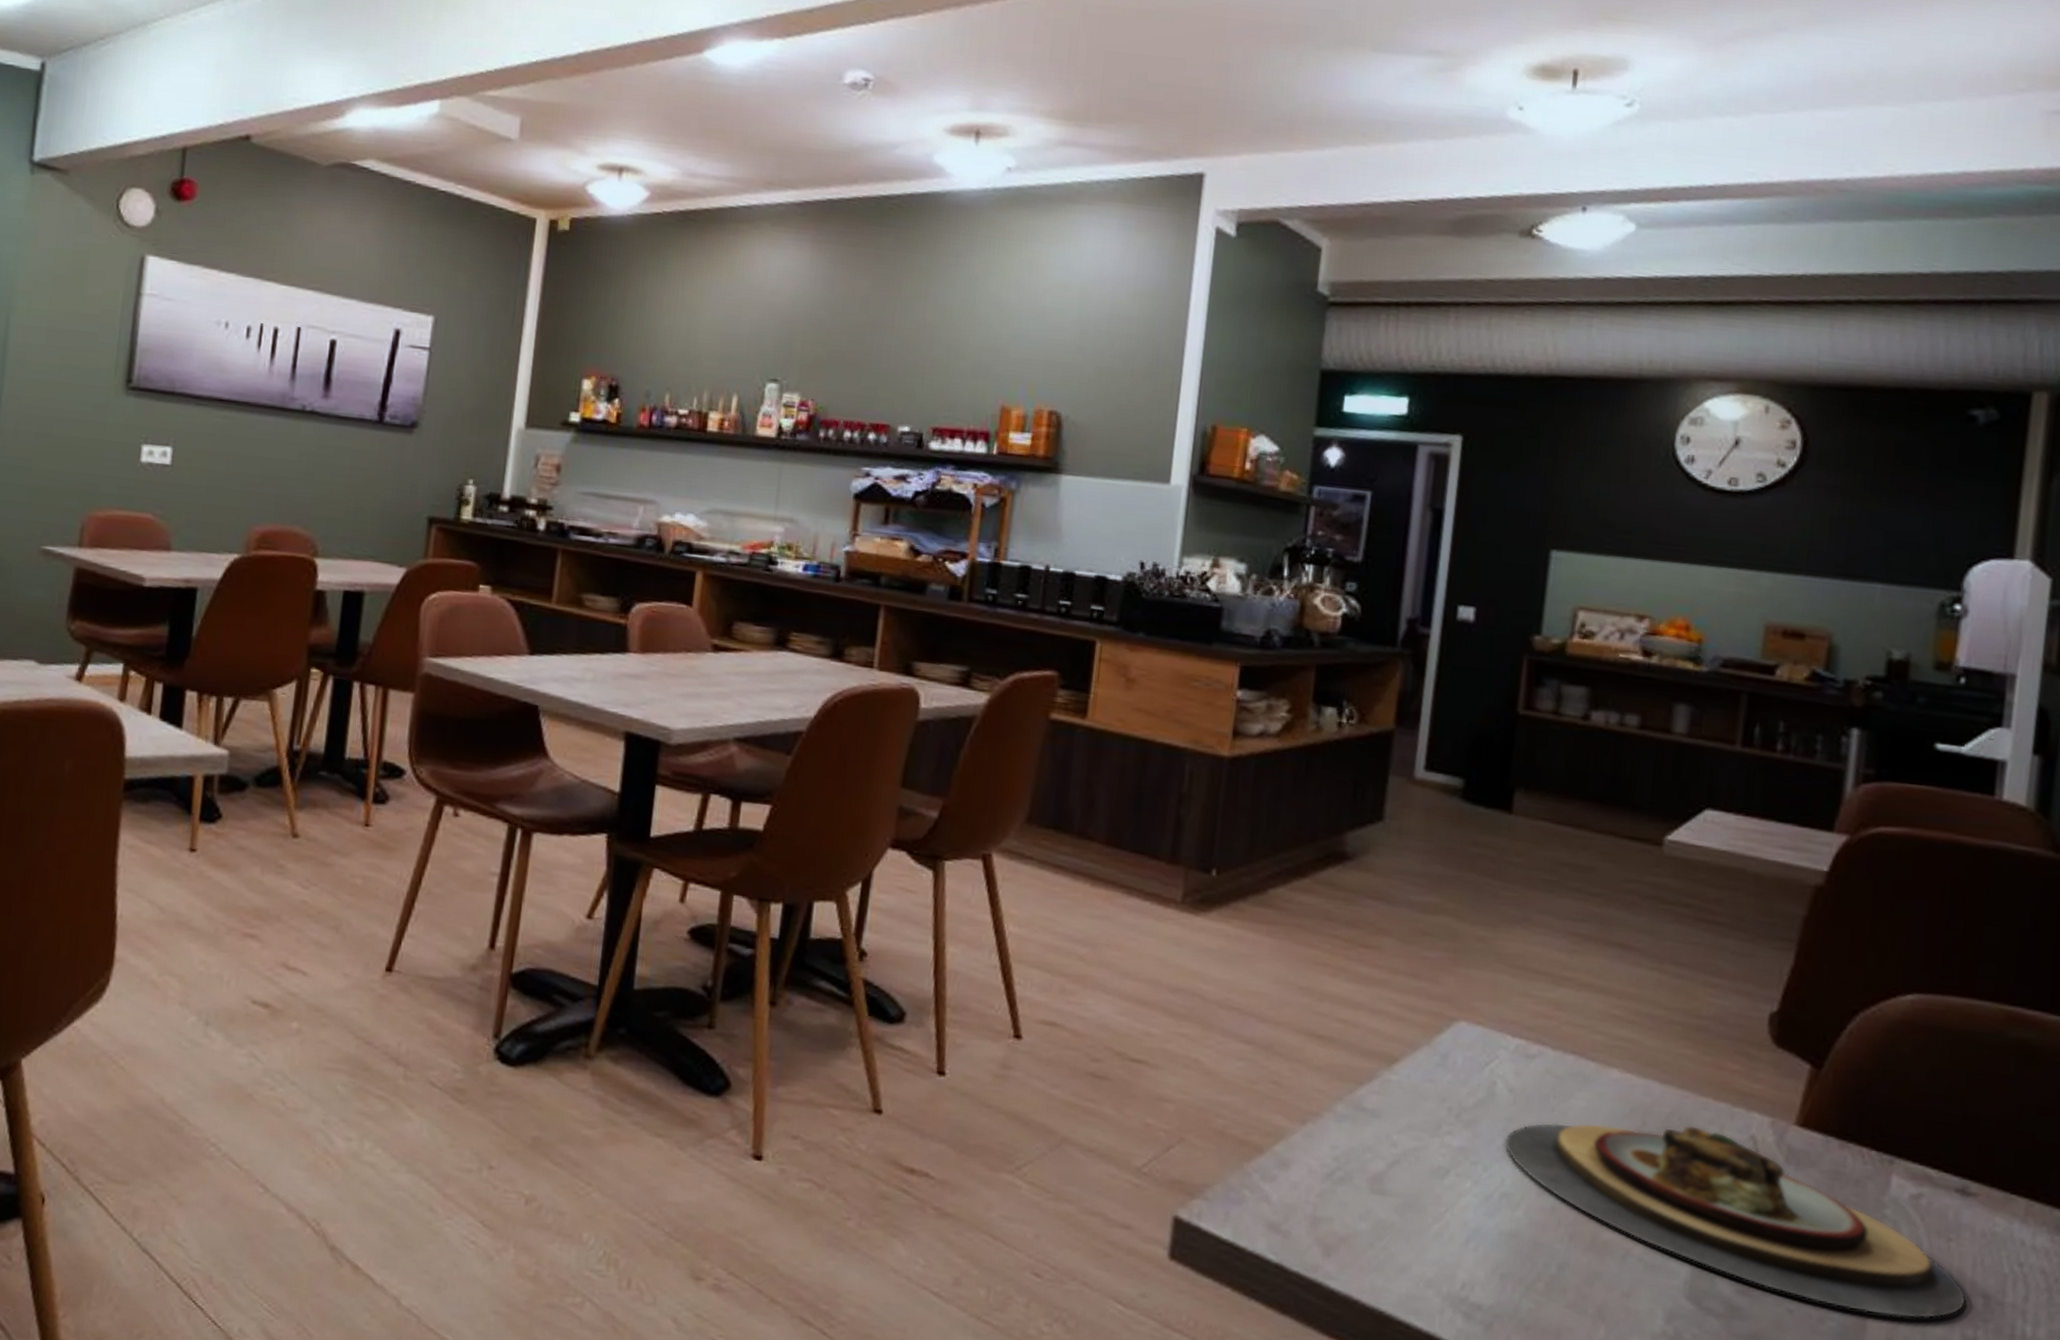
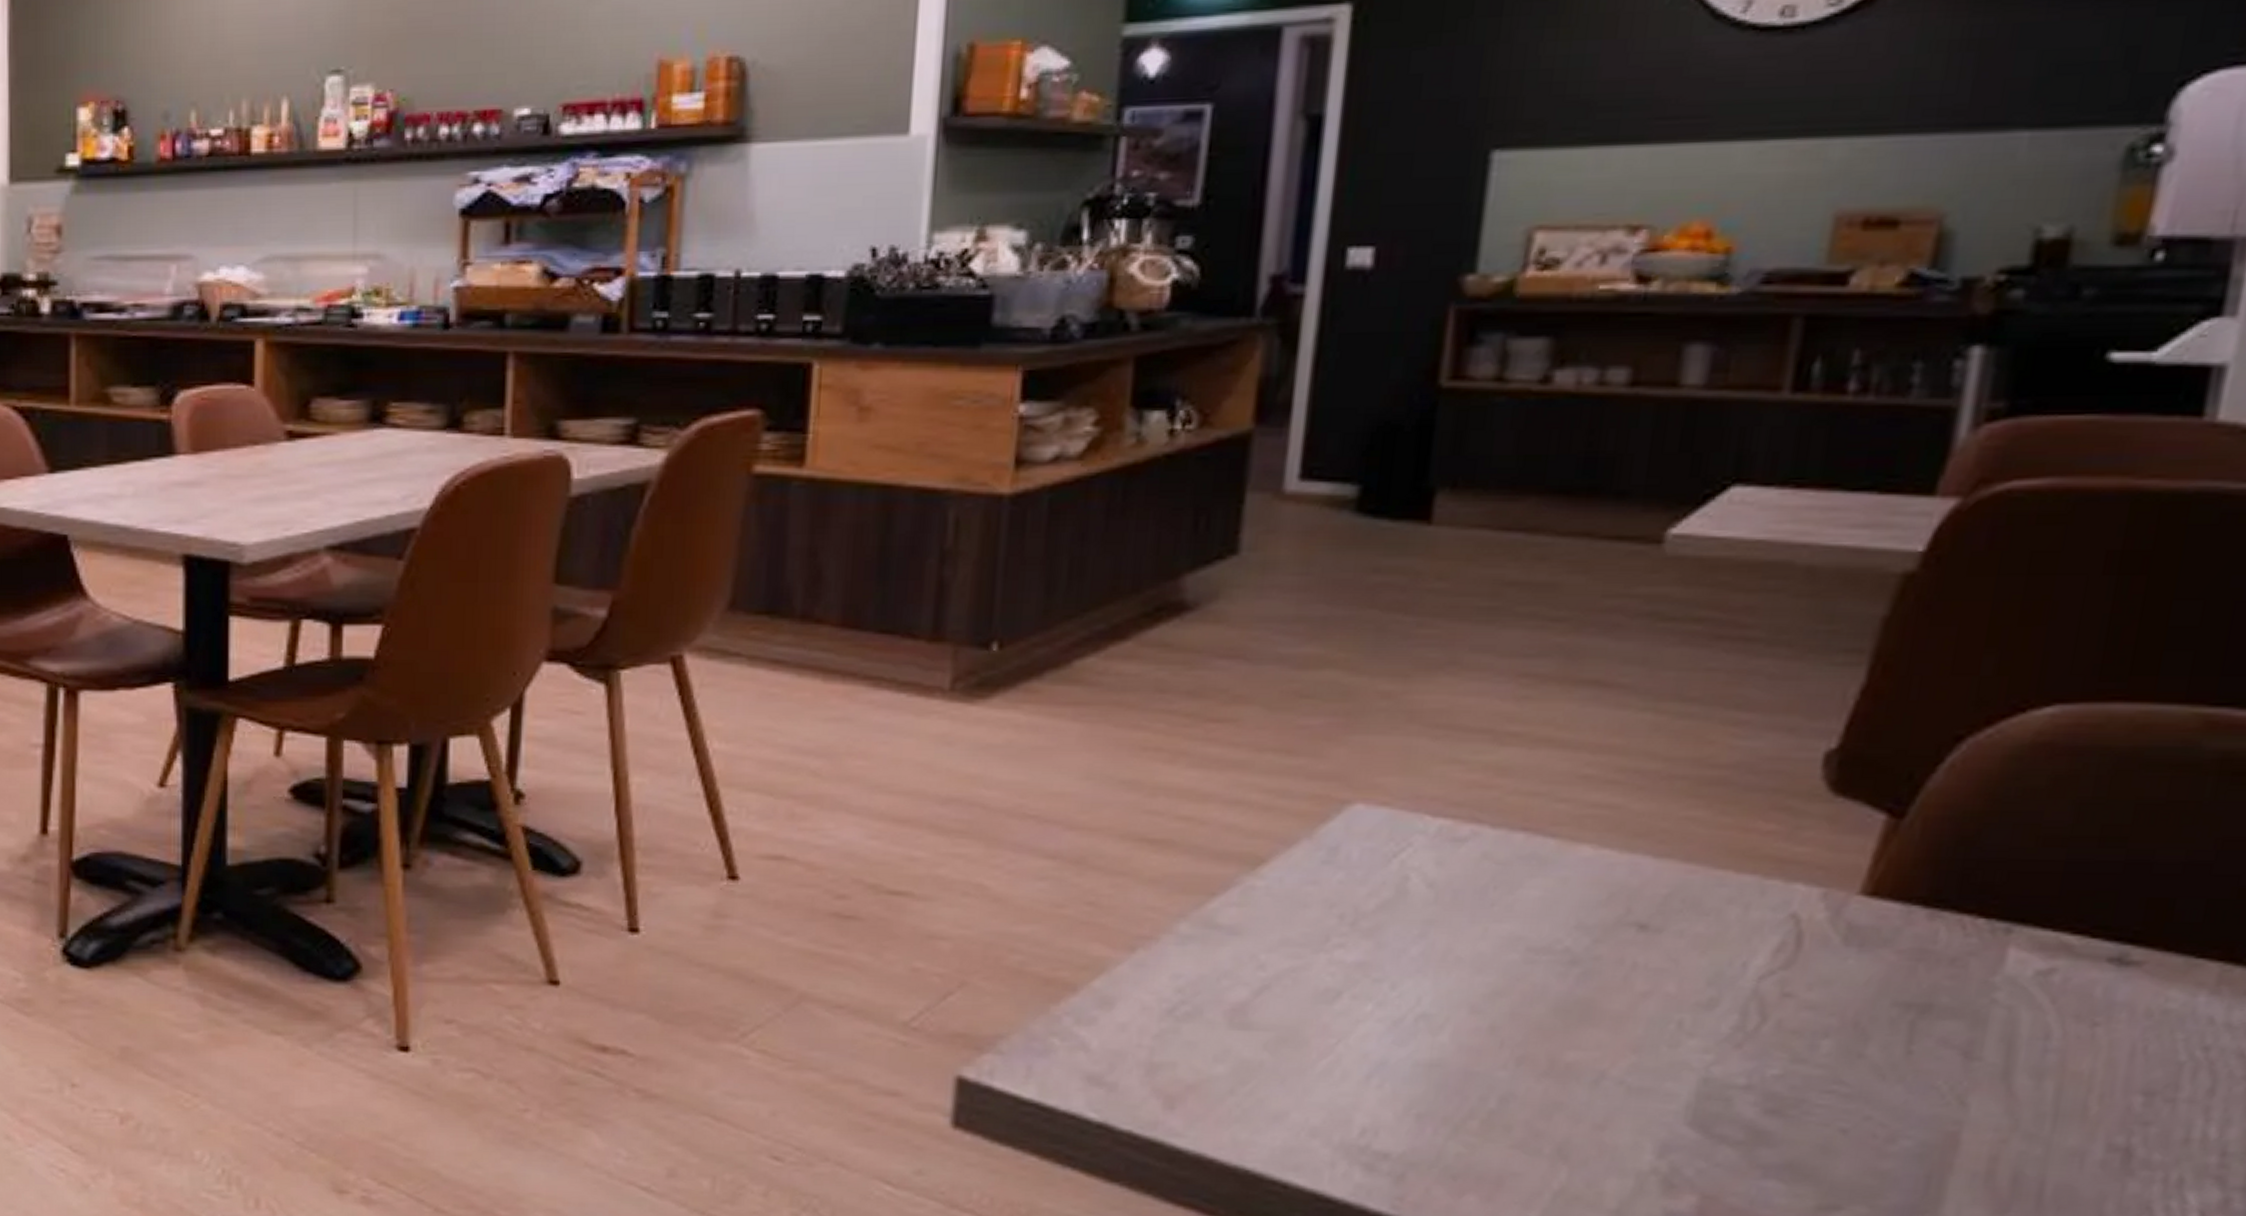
plate: present [1504,1122,1966,1319] -> none [1421,907,2117,1129]

